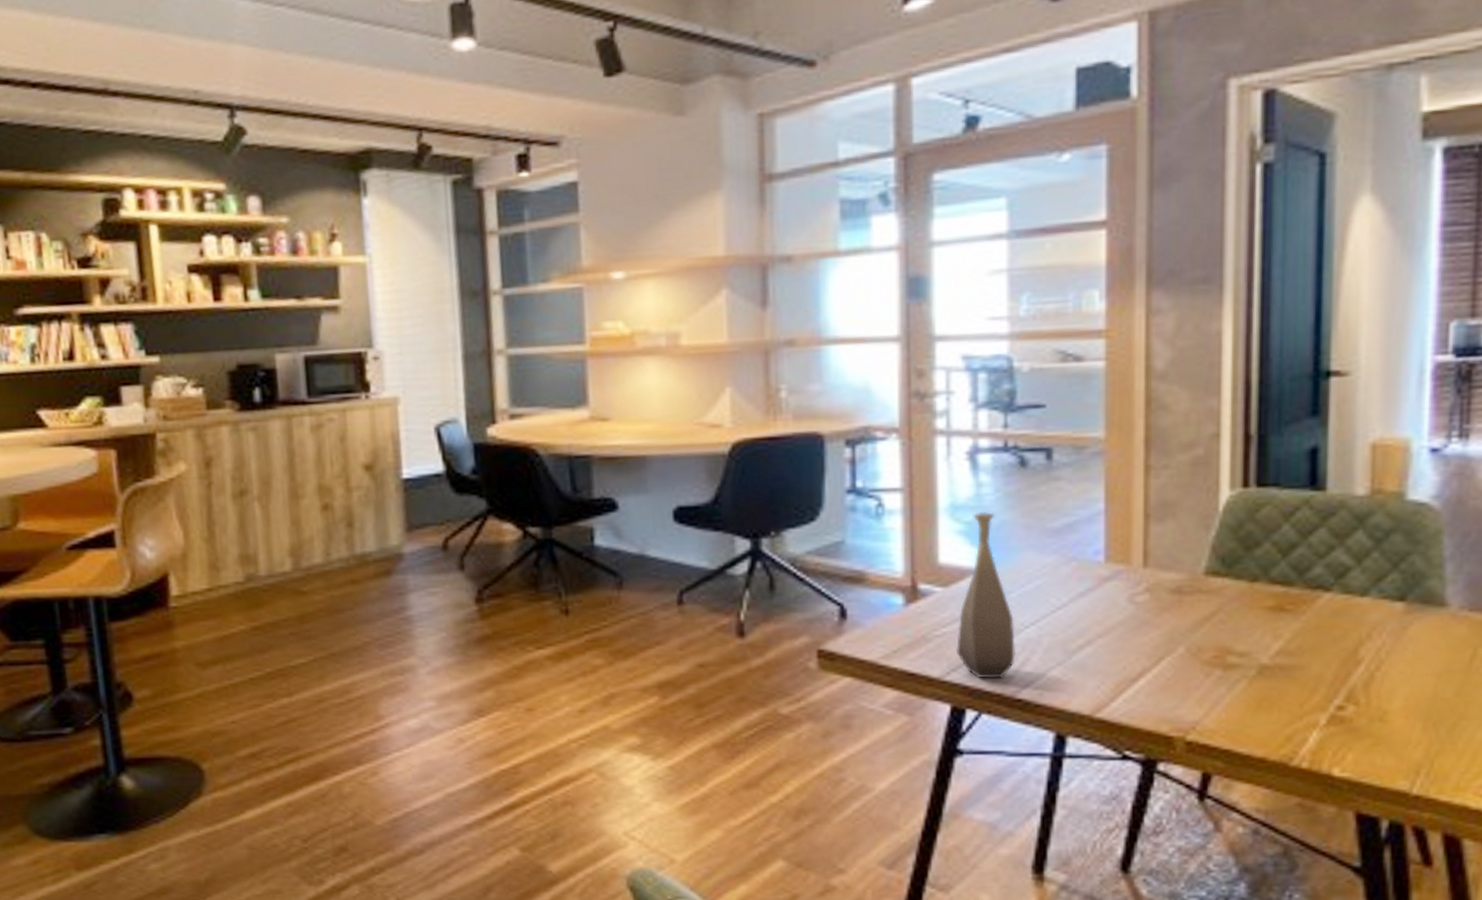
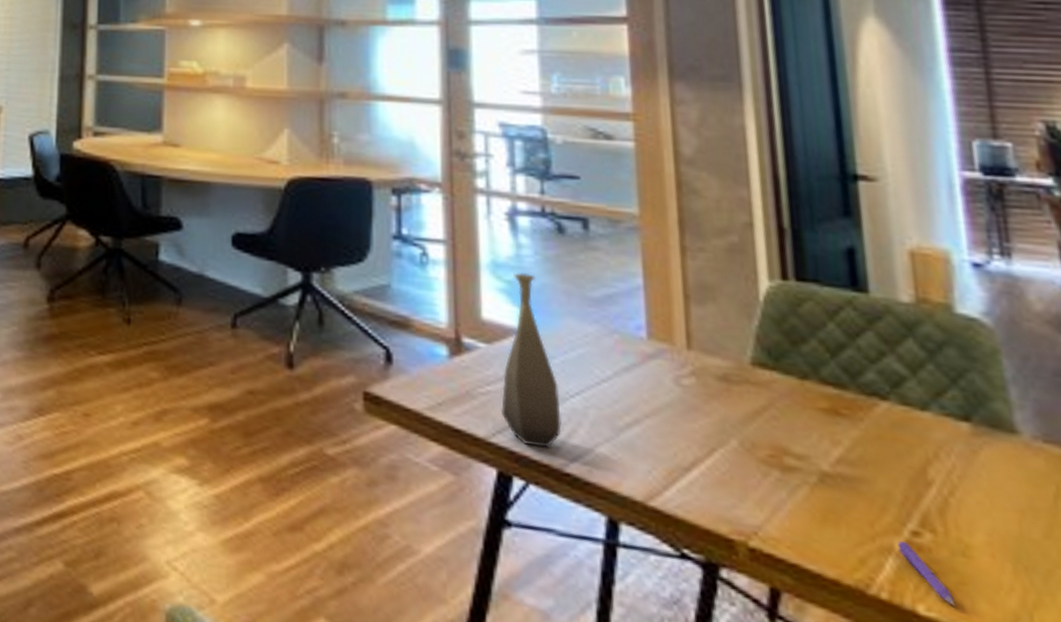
pen: none [1323,715,1366,765] -> present [898,540,954,606]

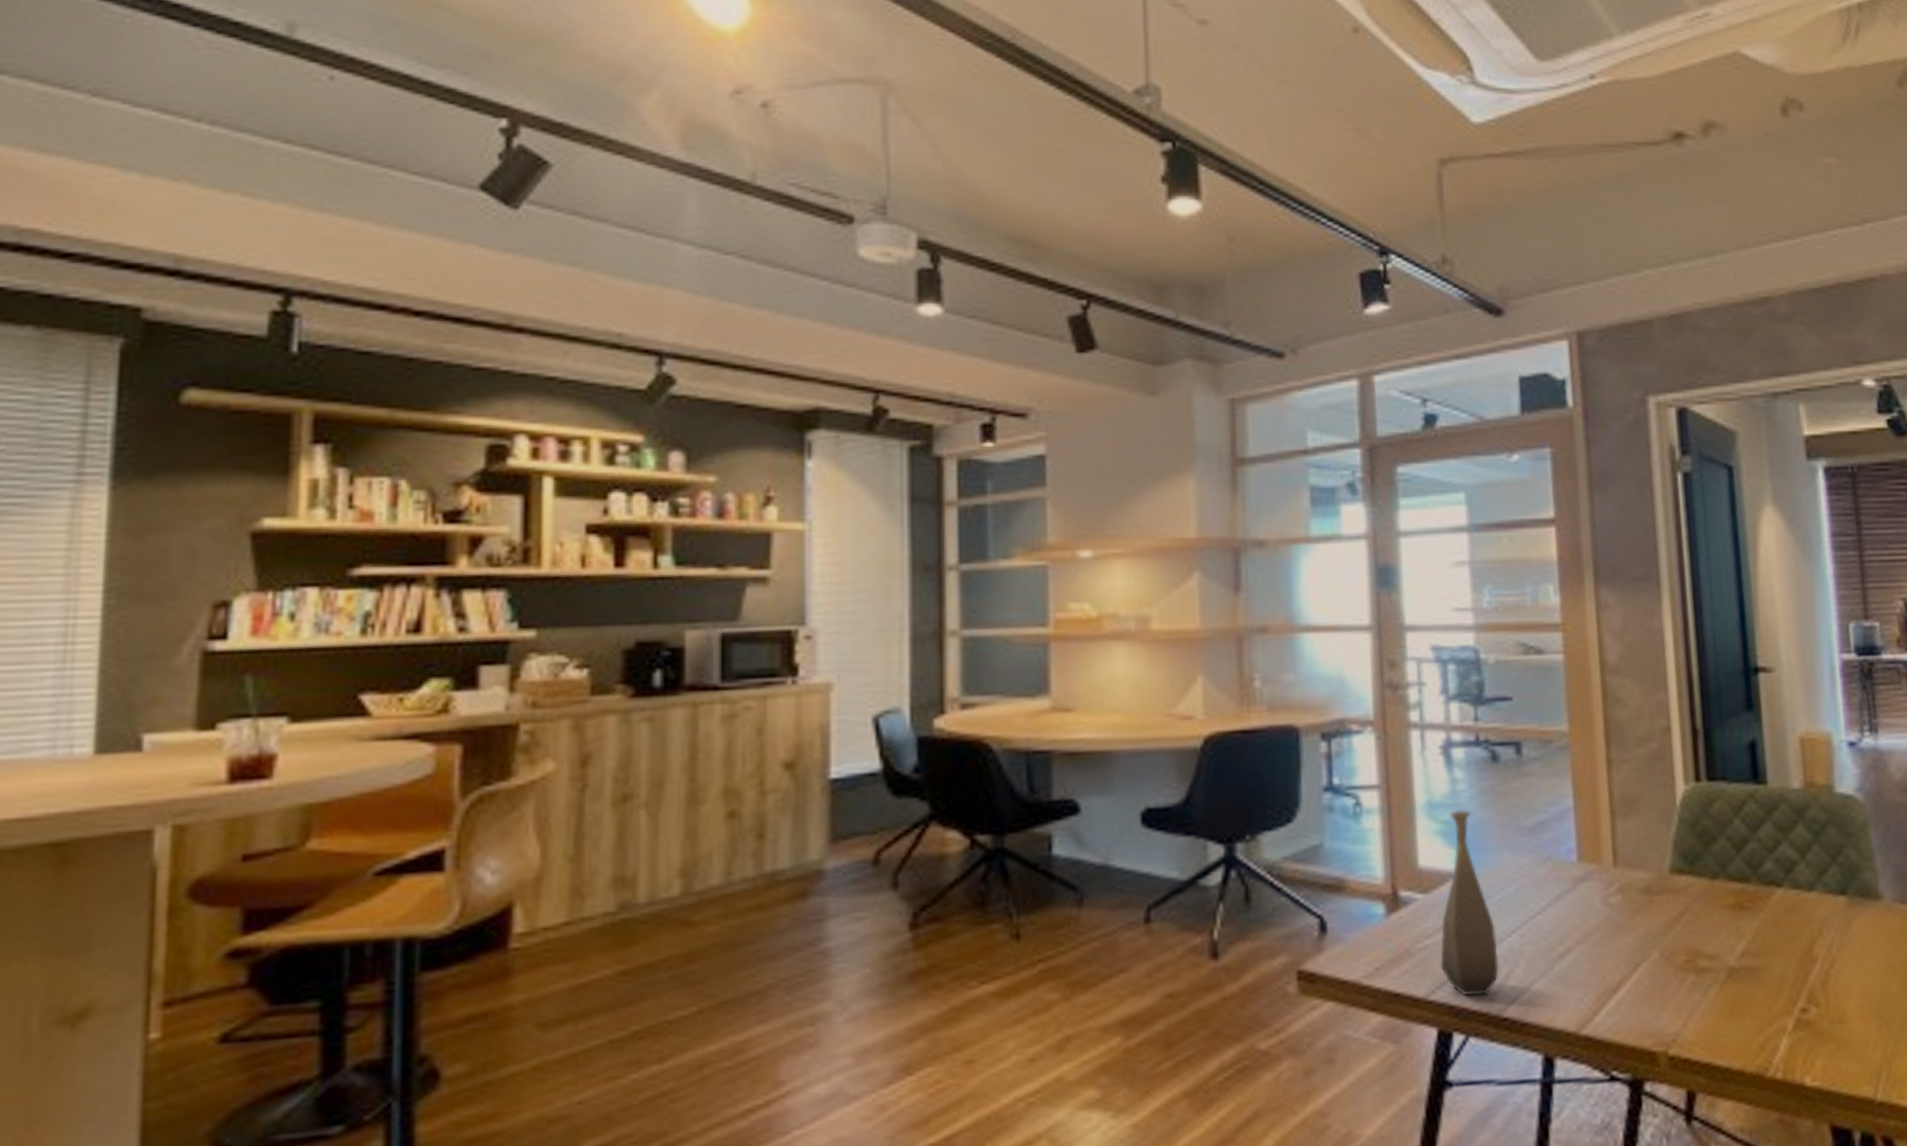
pen: present [898,540,954,606] -> none [1790,1019,1833,1071]

